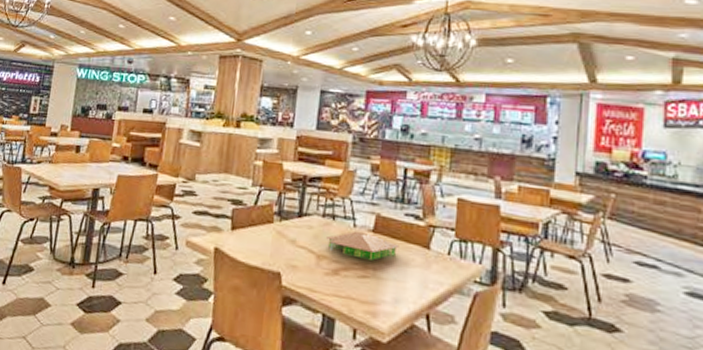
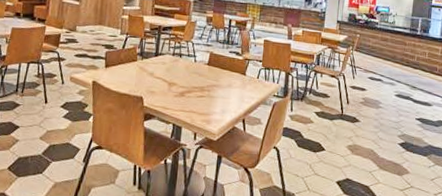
architectural model: present [326,231,399,260] -> none [175,64,226,85]

